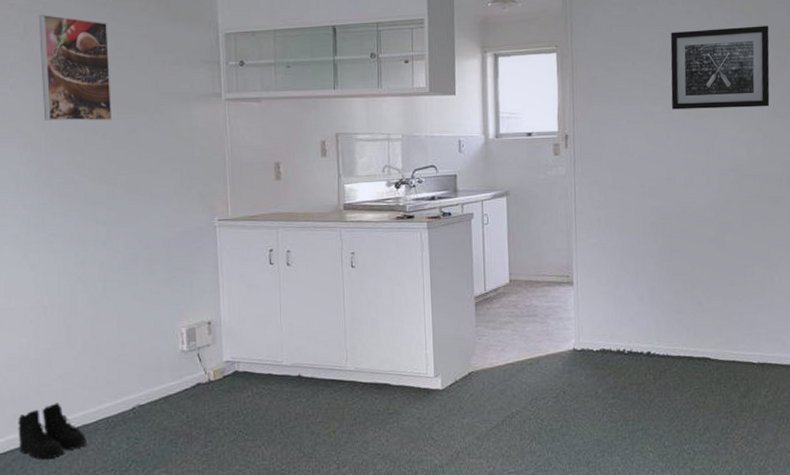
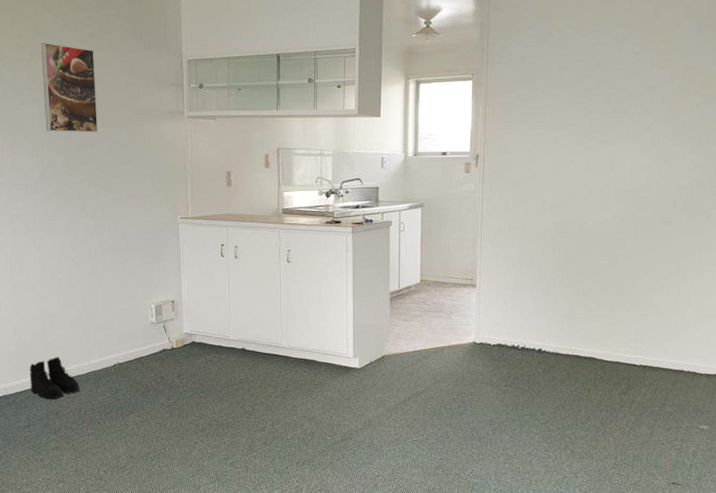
wall art: present [670,26,770,110] -> none [575,57,675,135]

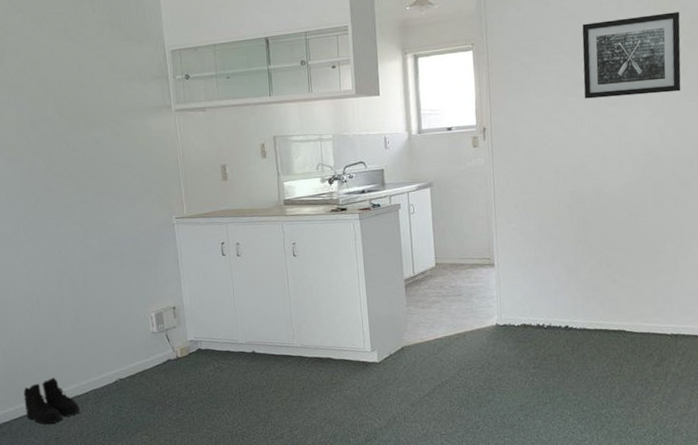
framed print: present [41,42,98,133] -> none [11,42,81,137]
wall art: none [575,57,675,135] -> present [582,12,681,99]

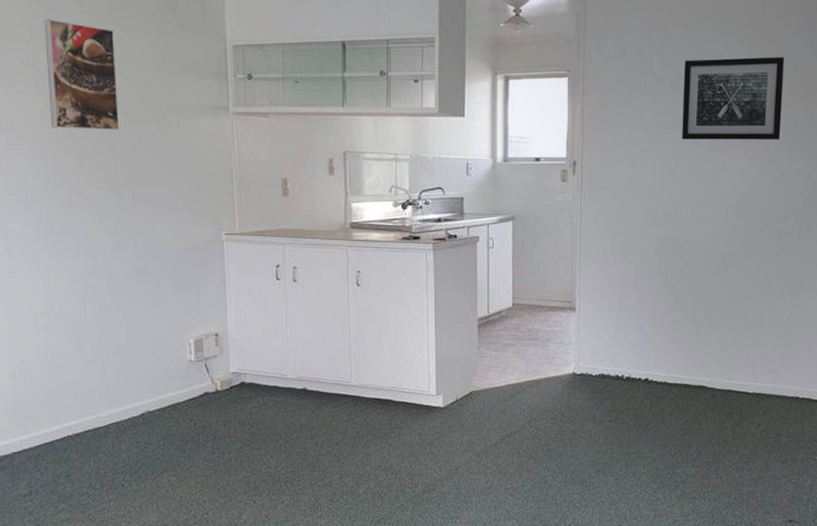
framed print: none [11,42,81,137] -> present [43,19,120,131]
boots: present [23,377,80,425] -> none [31,406,97,460]

